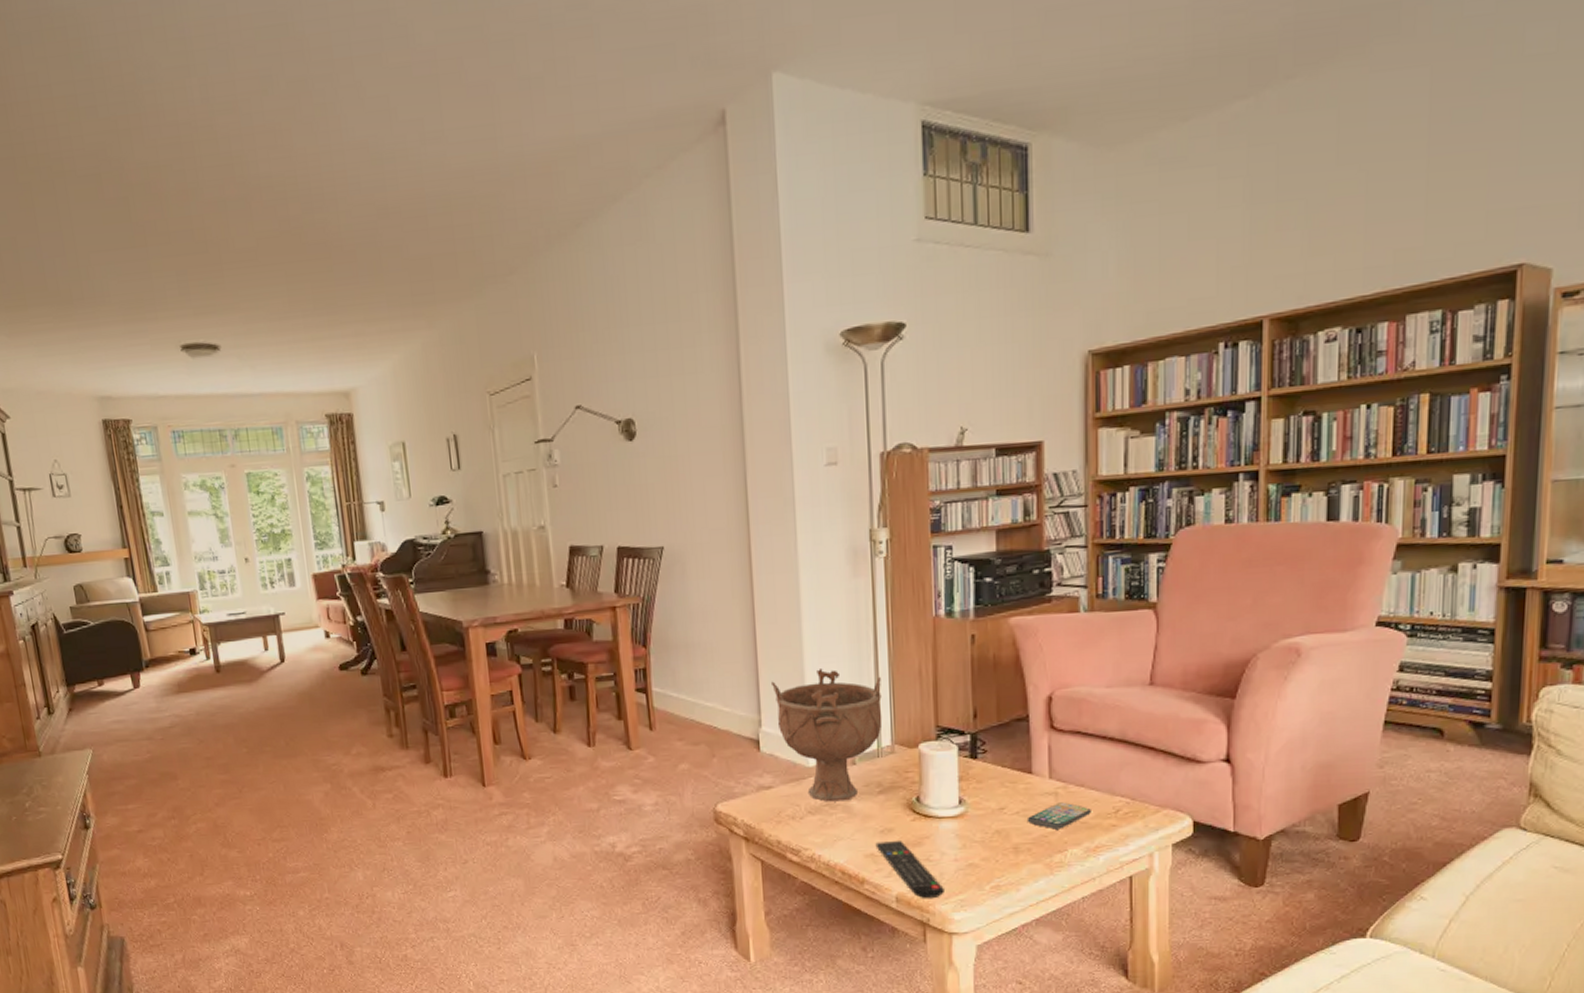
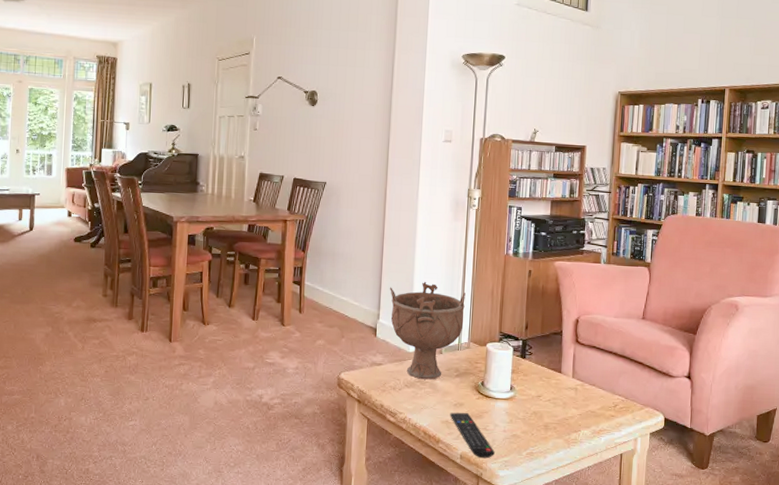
smartphone: present [1026,802,1091,830] -> none [555,395,599,415]

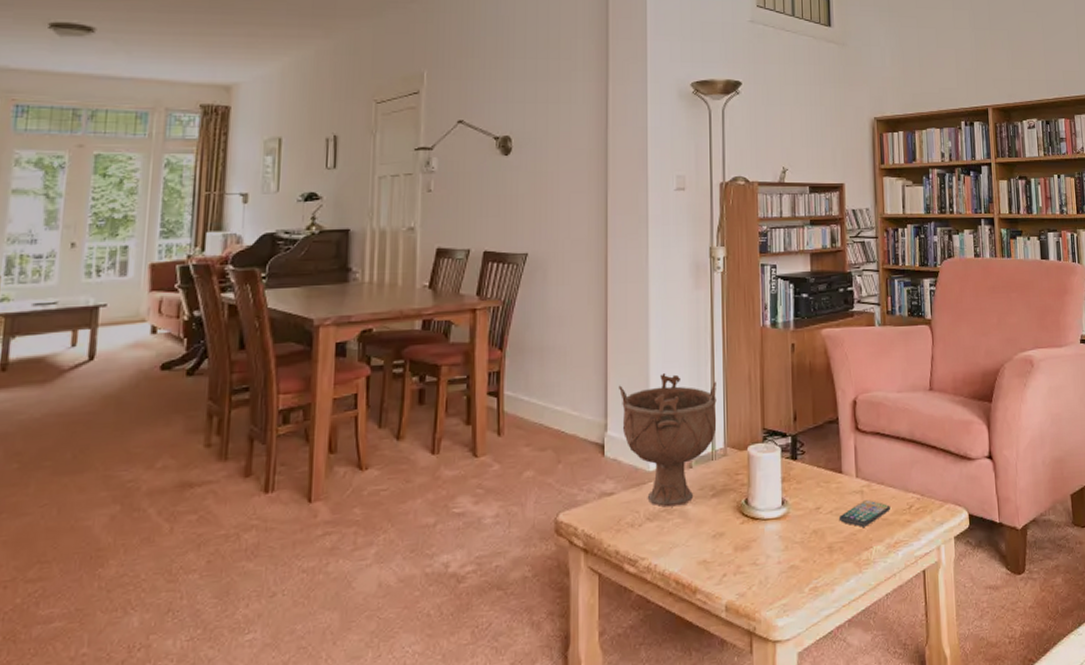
remote control: present [450,412,495,459] -> none [708,545,769,606]
smartphone: none [555,395,599,415] -> present [838,500,890,527]

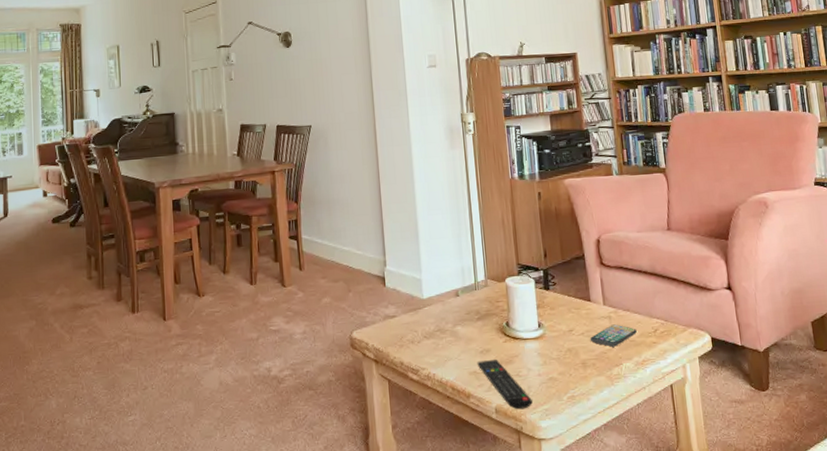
decorative bowl: present [619,372,717,507] -> none [393,218,477,328]
remote control: none [708,545,769,606] -> present [477,360,532,410]

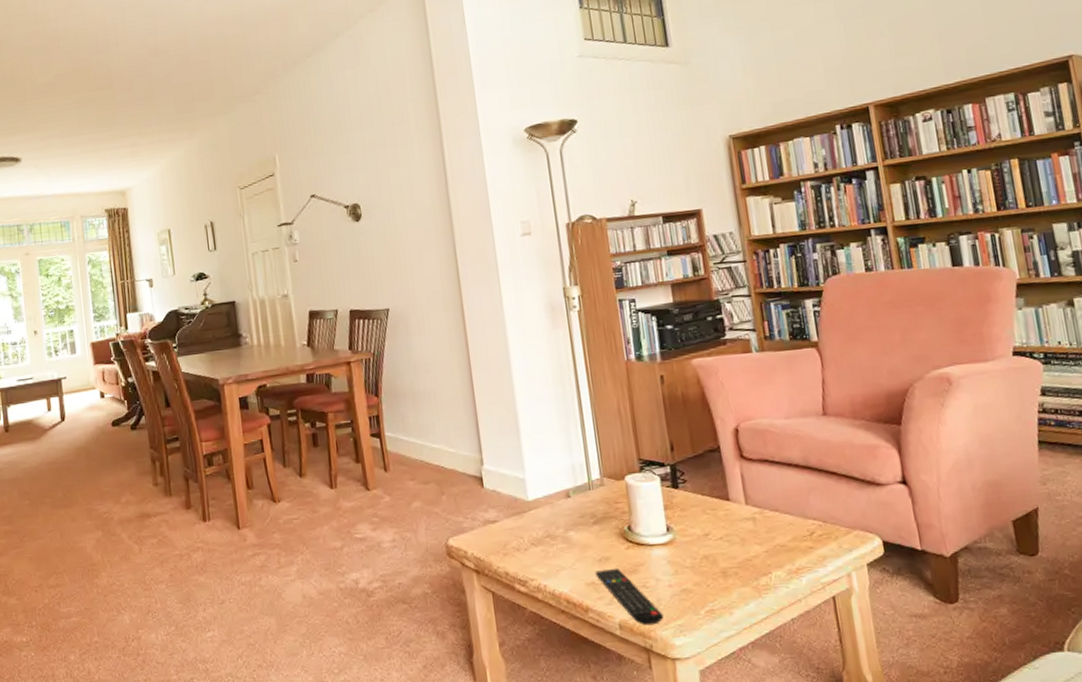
smartphone: present [590,324,637,347] -> none [730,526,788,553]

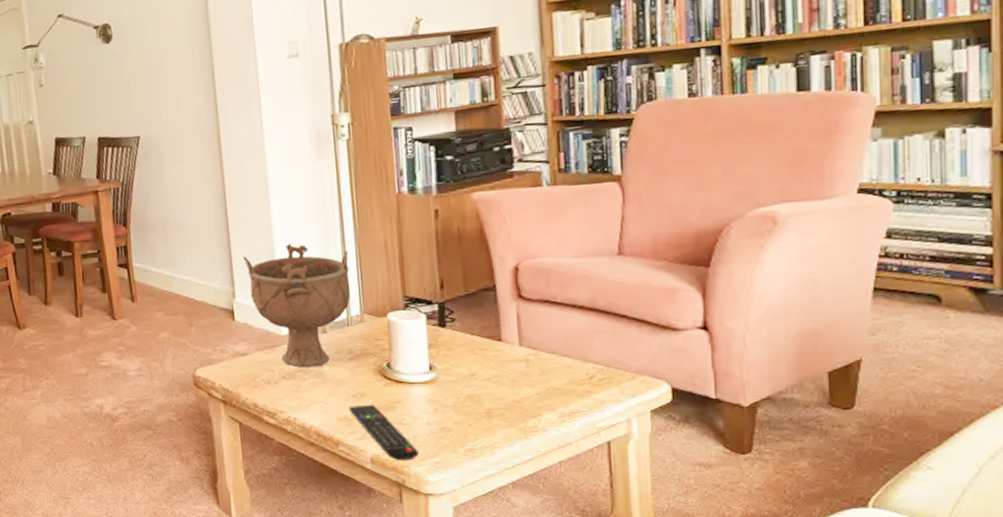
decorative bowl: none [489,409,590,534] -> present [243,243,351,368]

